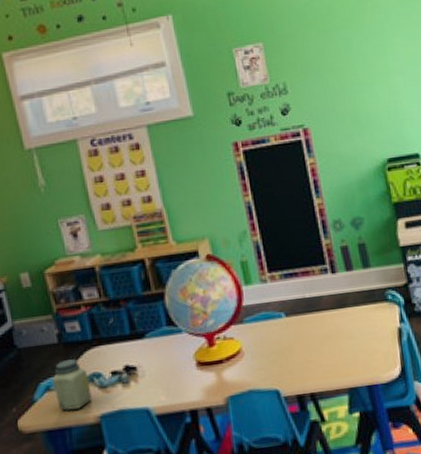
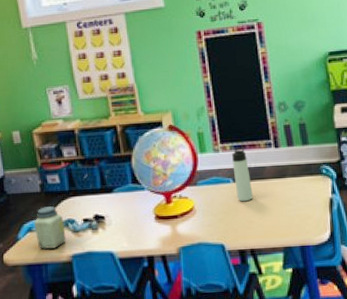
thermos bottle: none [282,274,309,339] -> present [232,146,253,202]

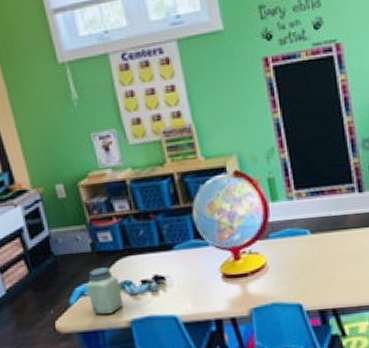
thermos bottle: present [232,146,253,202] -> none [308,192,334,256]

